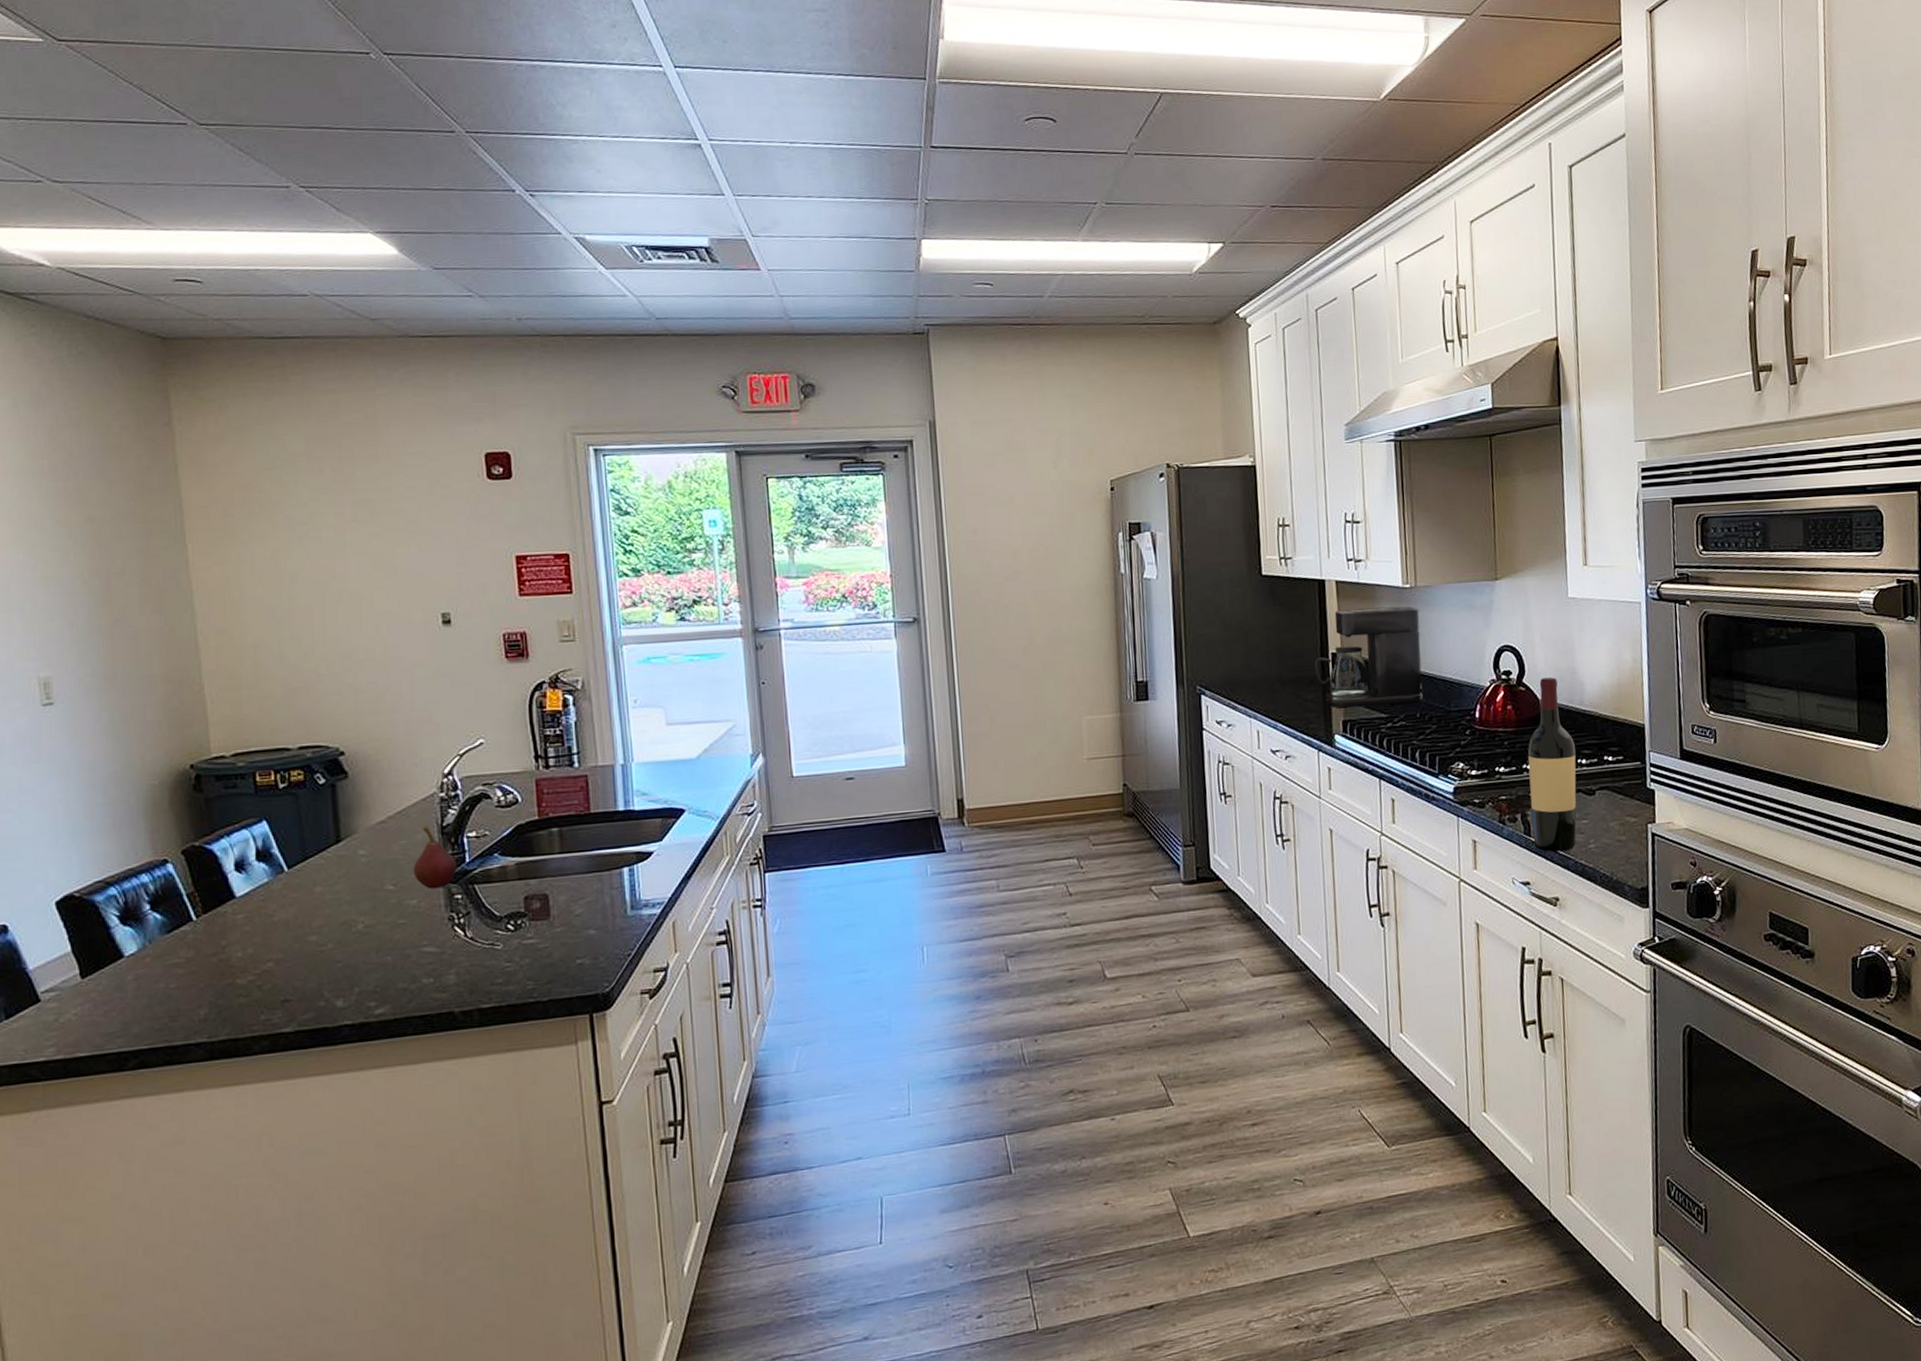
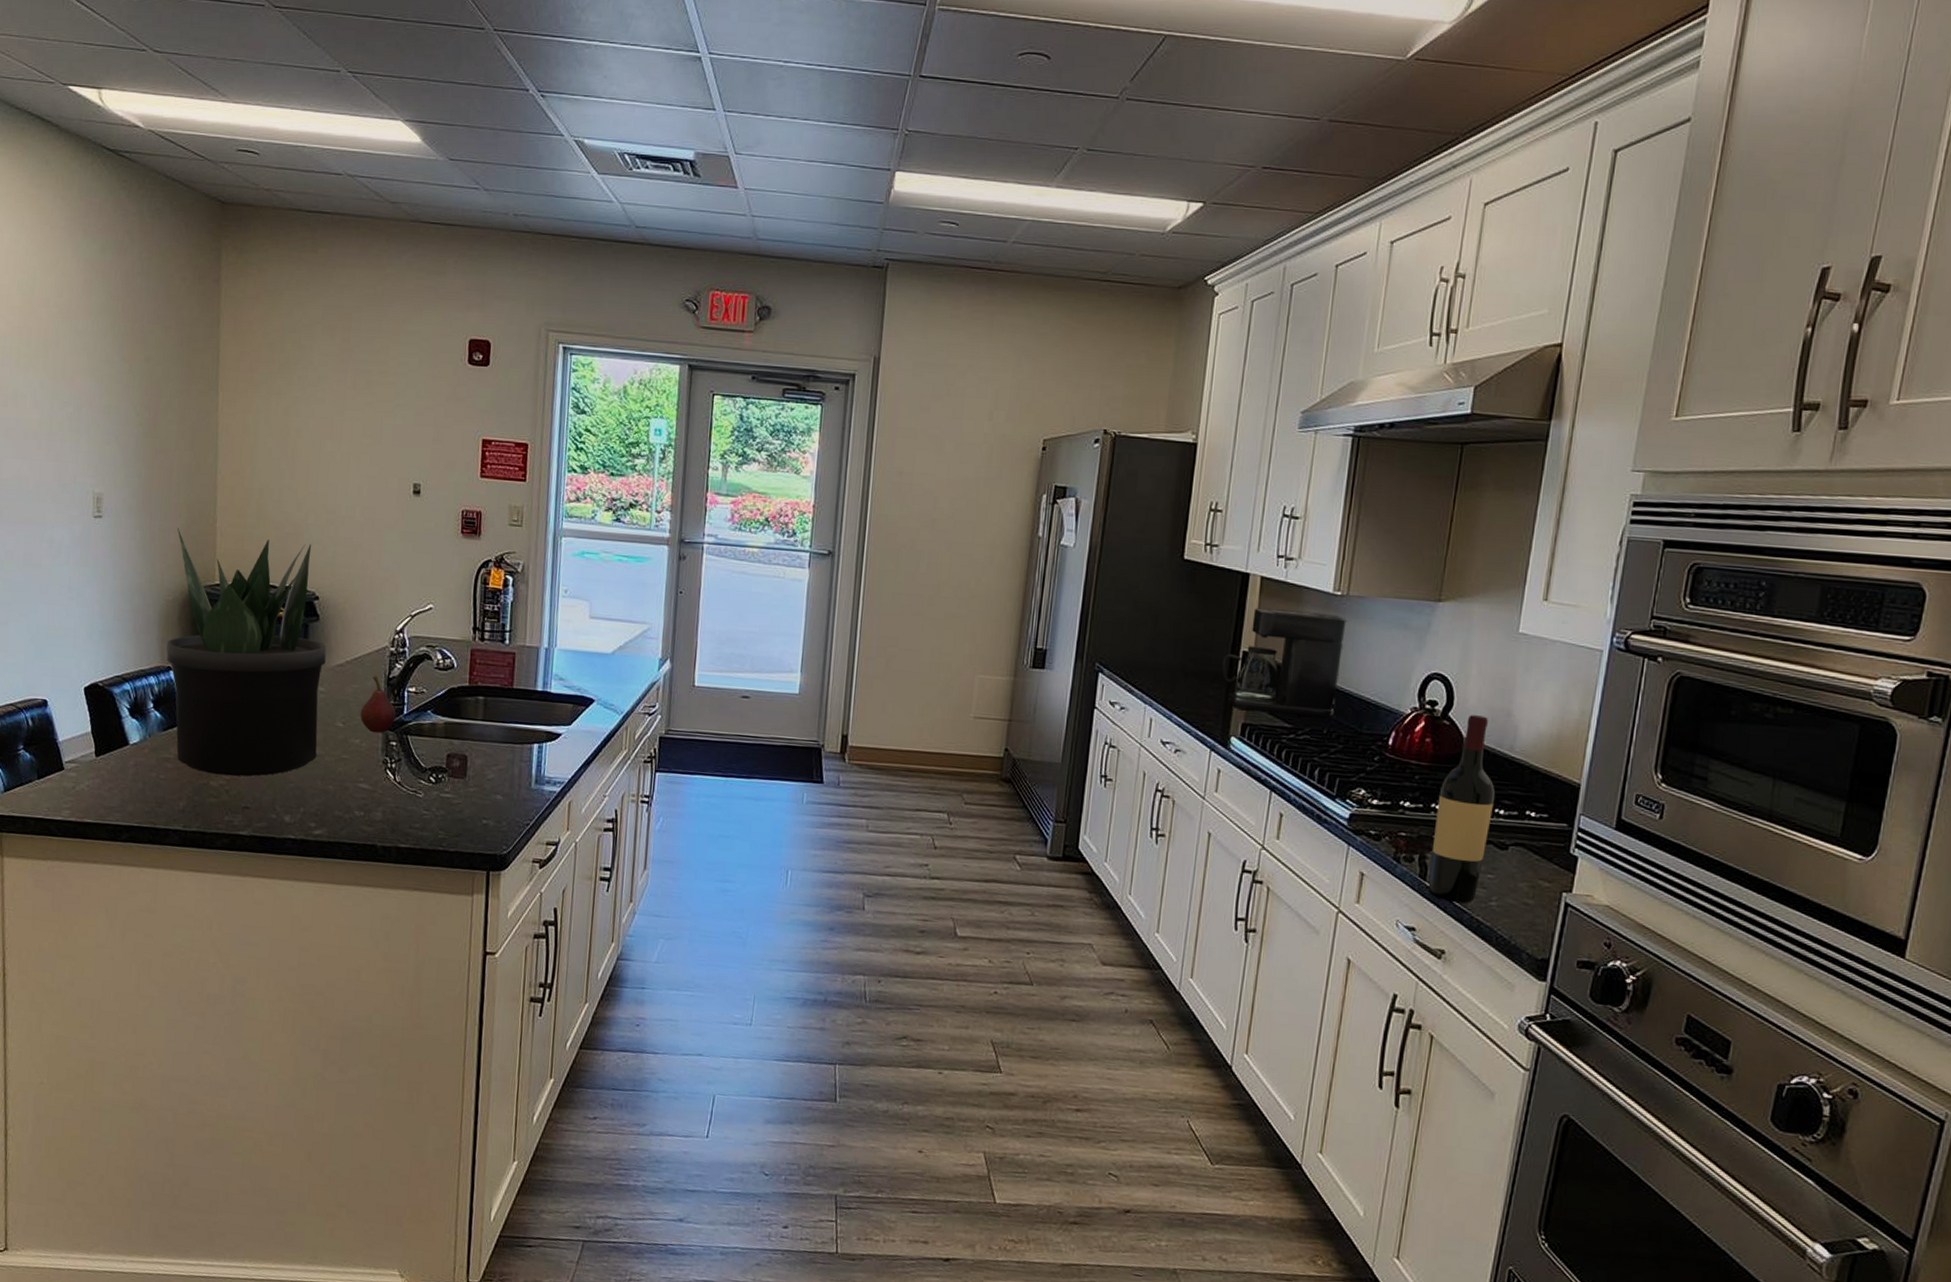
planter: none [153,695,366,971] -> present [166,527,327,776]

